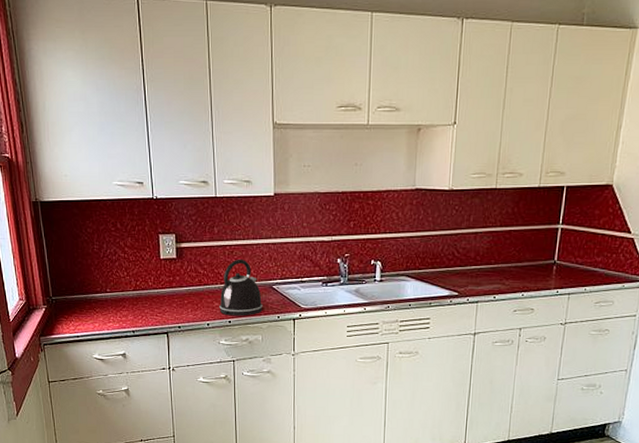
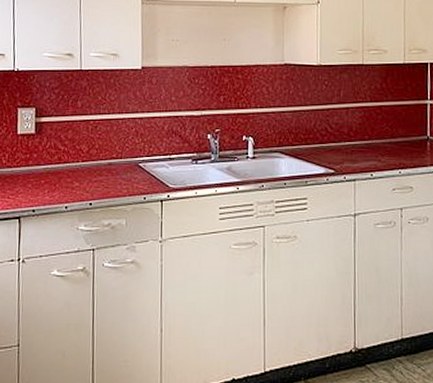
kettle: present [219,259,263,316] -> none [79,134,128,198]

